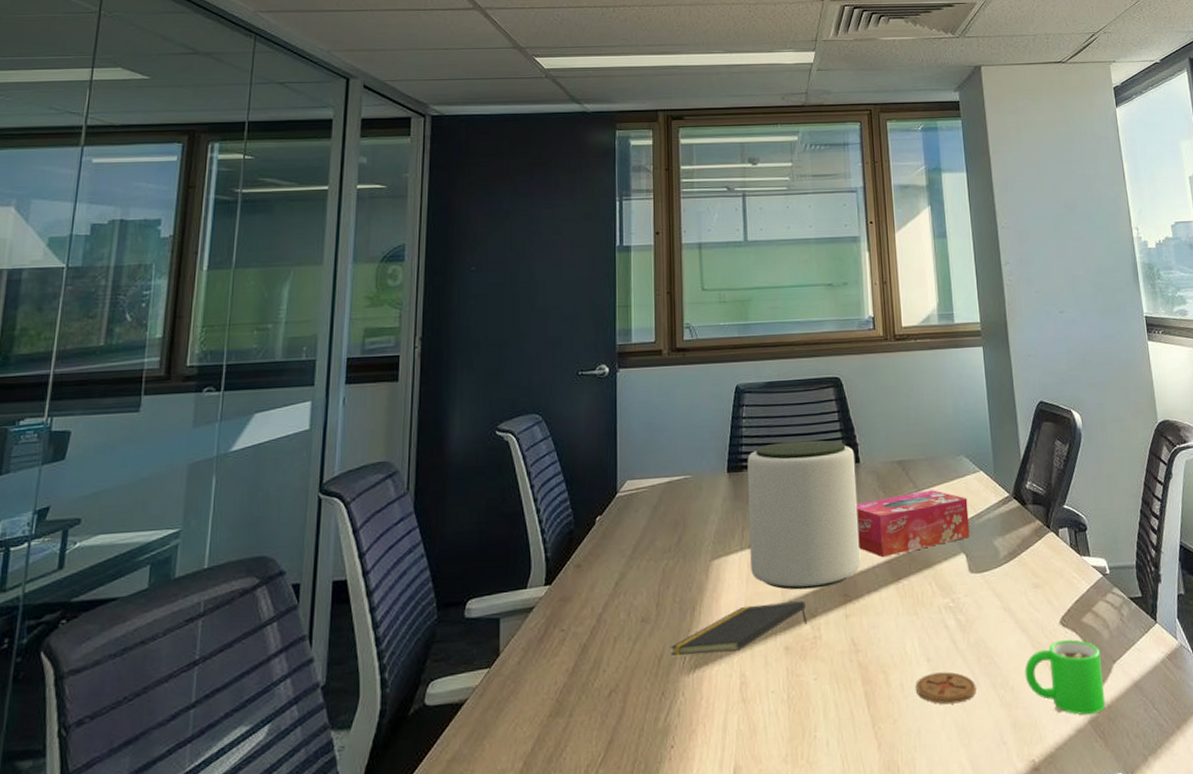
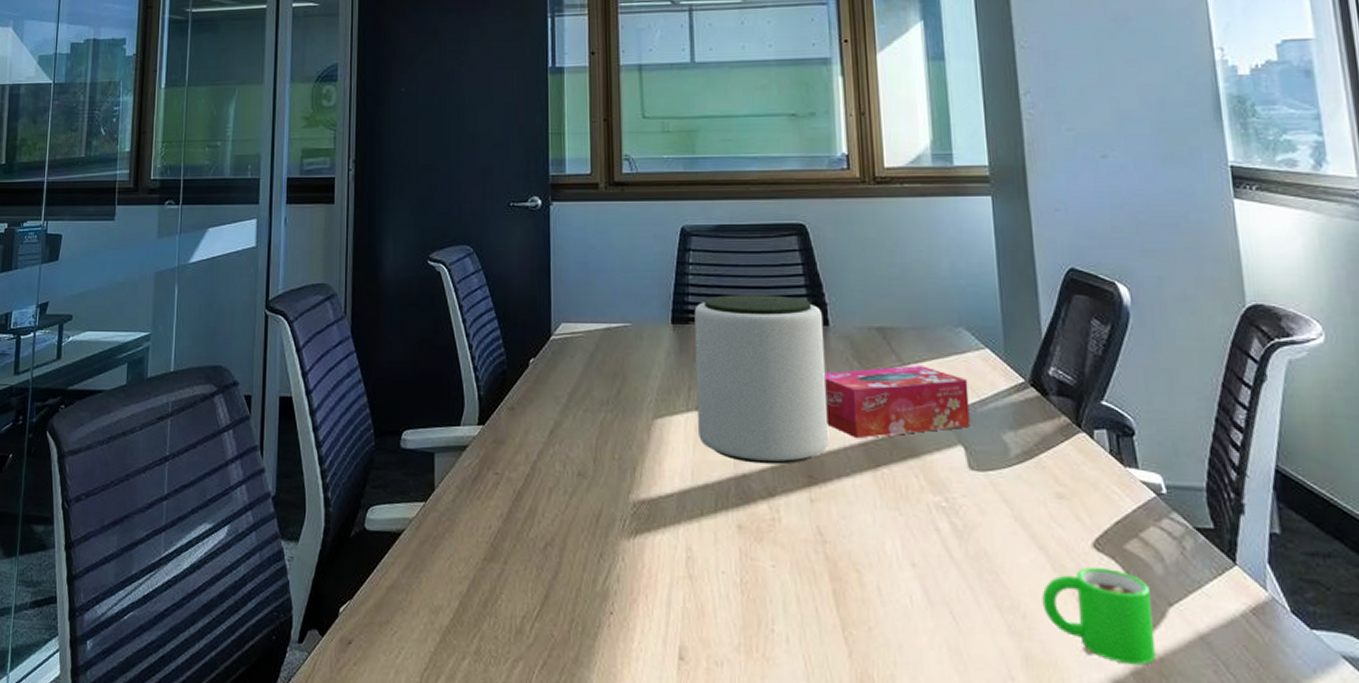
notepad: present [670,601,808,656] -> none [608,473,765,522]
coaster: present [915,671,976,705] -> none [896,581,976,622]

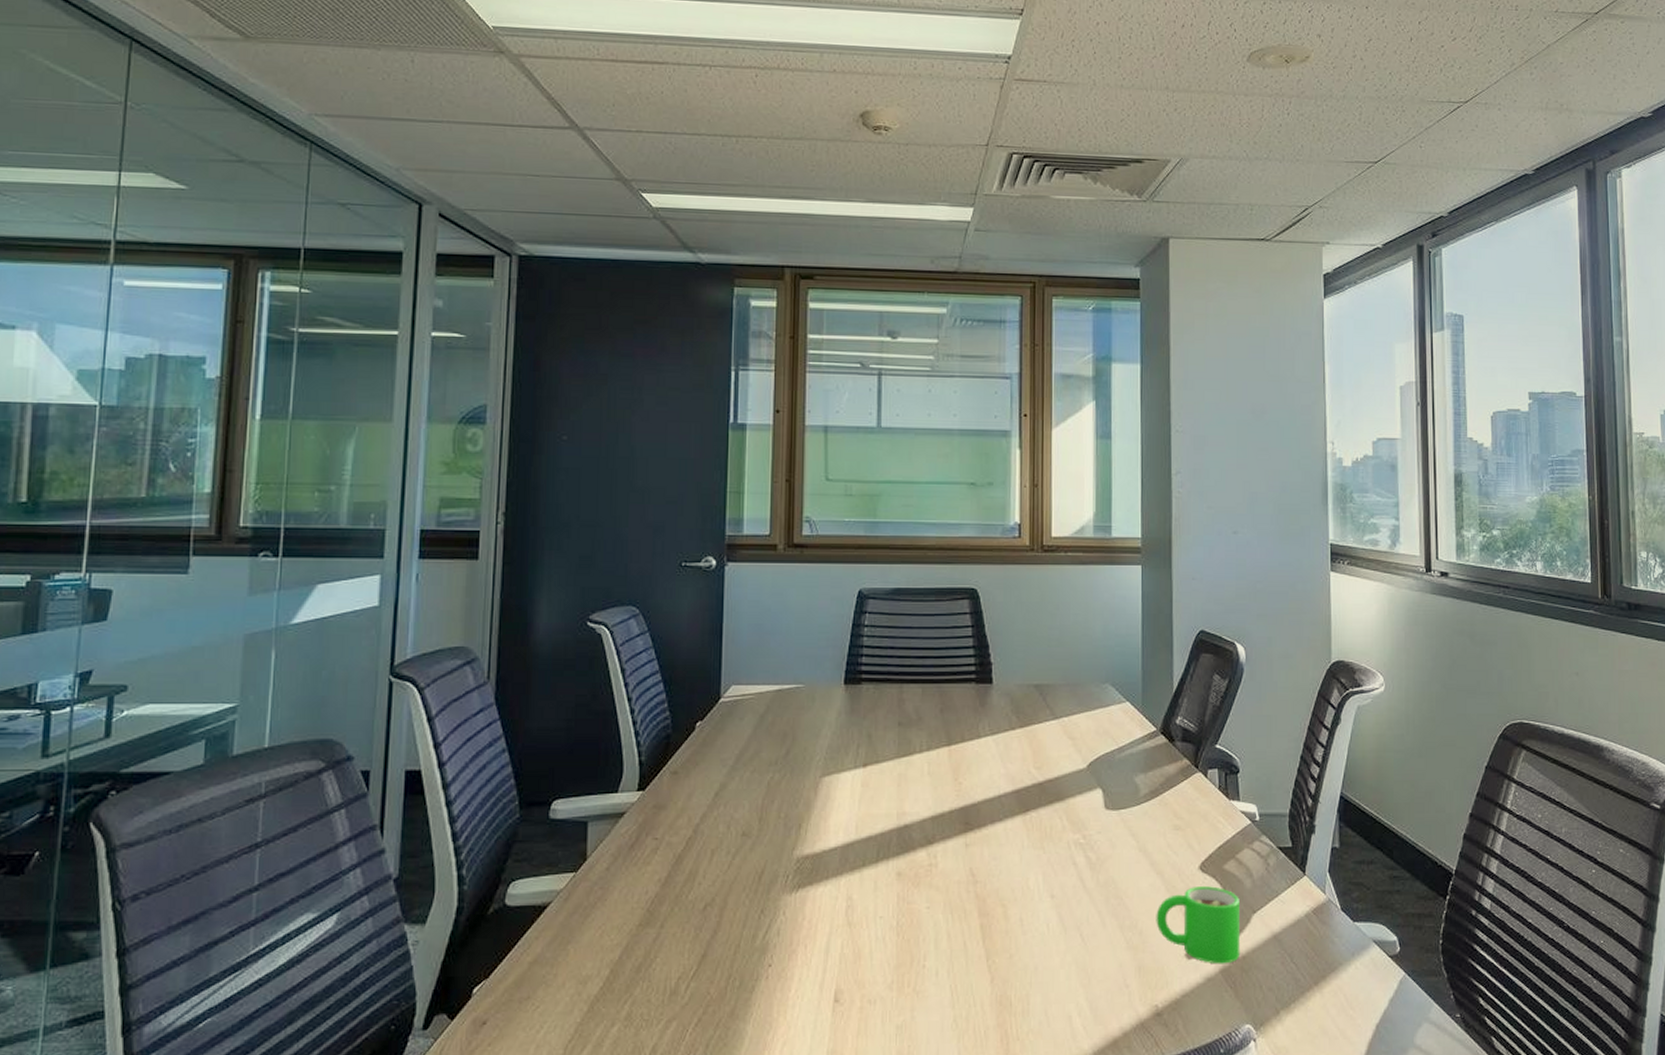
plant pot: present [694,295,829,465] -> none [865,656,988,814]
tissue box: present [824,366,971,439] -> none [985,719,1109,787]

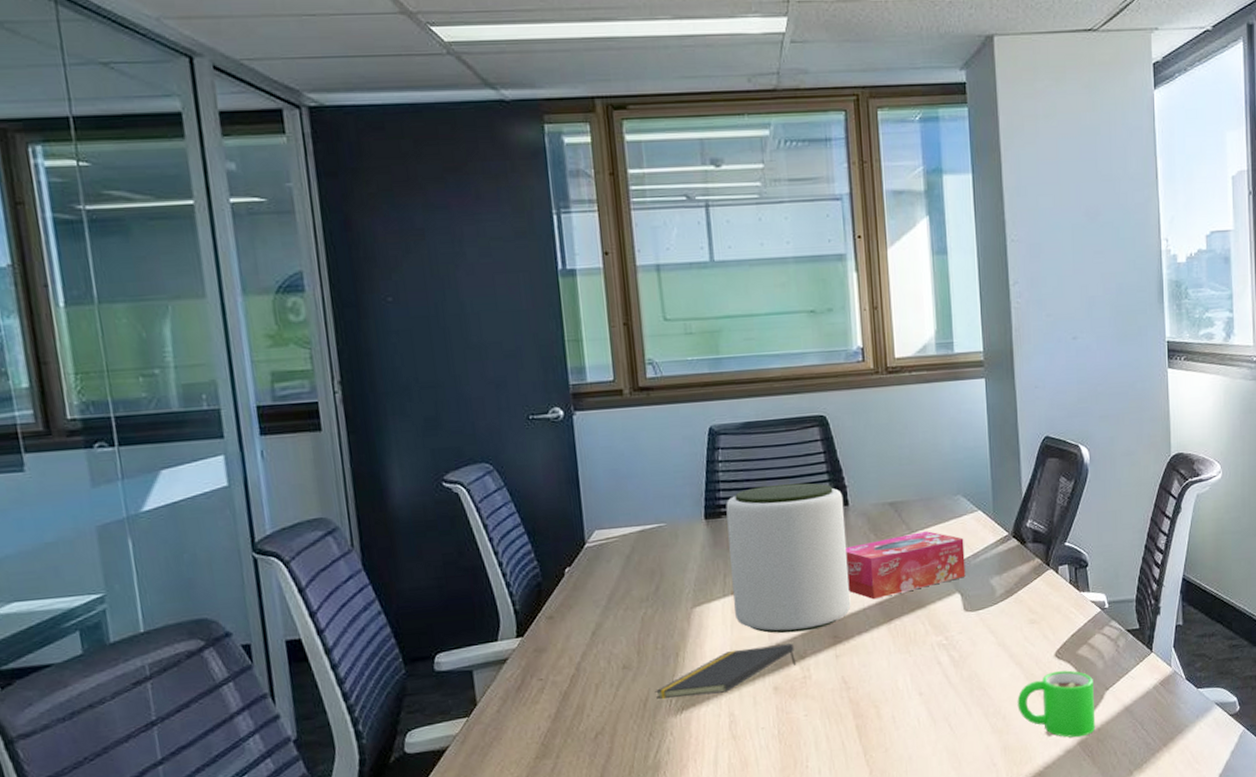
notepad: none [772,826,923,874] -> present [655,643,797,699]
plant pot: none [865,656,988,814] -> present [726,483,851,634]
tissue box: none [985,719,1109,787] -> present [846,531,966,600]

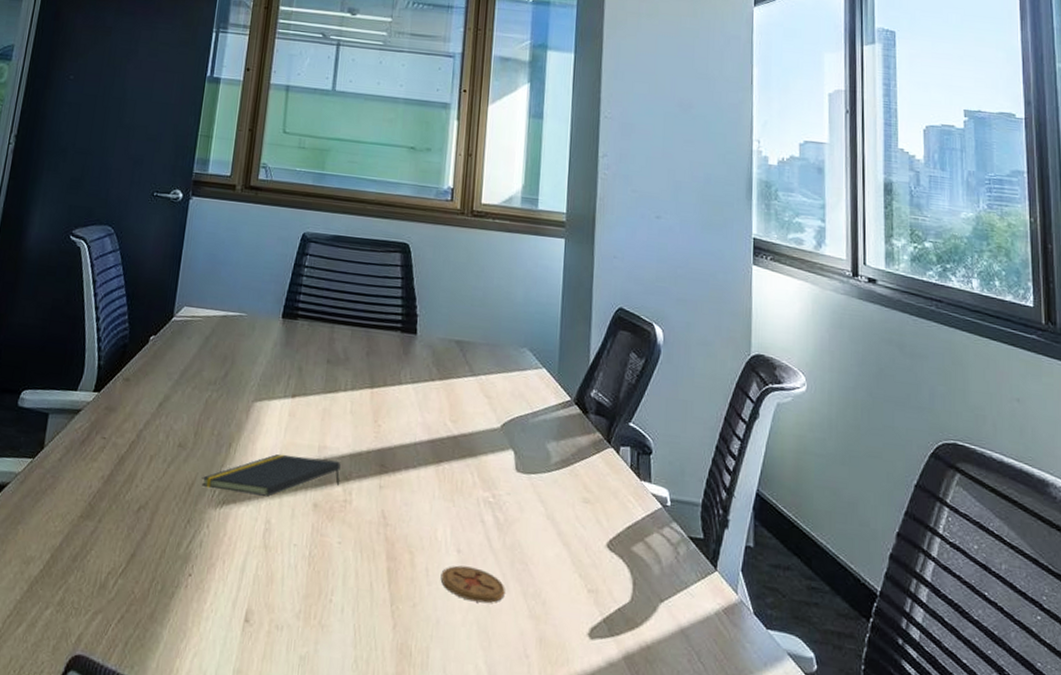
plant pot: present [726,483,851,634] -> none [291,297,413,453]
tissue box: present [846,531,966,600] -> none [403,375,525,436]
coaster: none [907,704,968,733] -> present [440,565,505,603]
mug: present [1017,670,1096,738] -> none [560,564,647,651]

